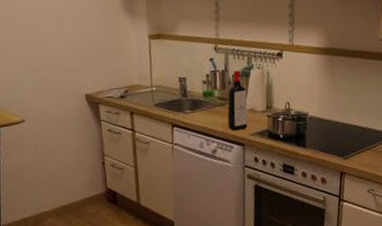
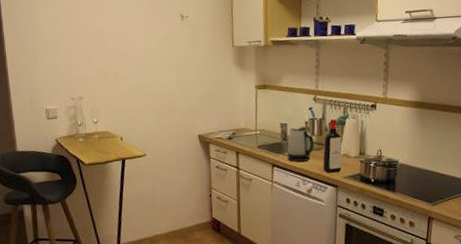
kettle: none [187,80,217,120] -> present [287,127,314,162]

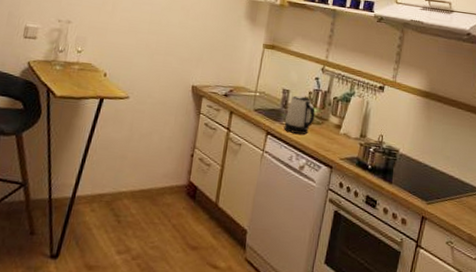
liquor bottle: present [323,118,342,173] -> none [320,93,345,152]

